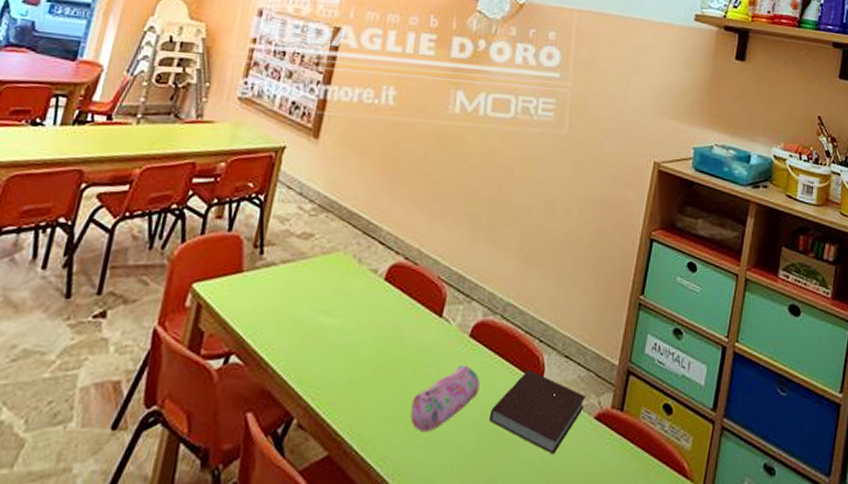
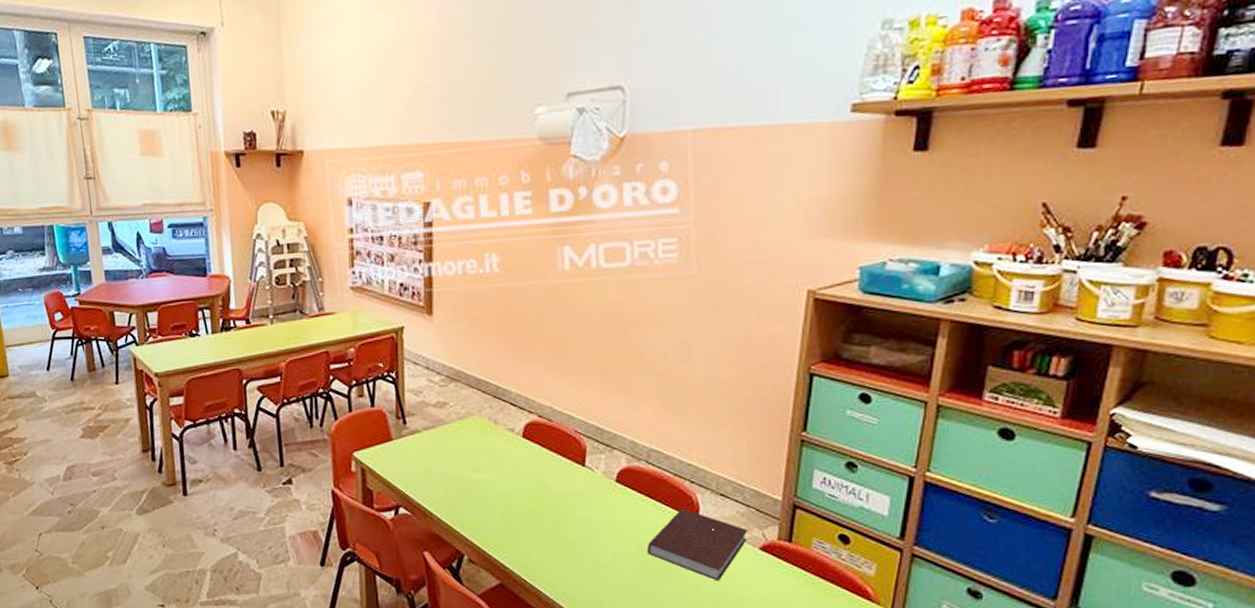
pencil case: present [410,365,480,433] -> none [569,507,633,564]

